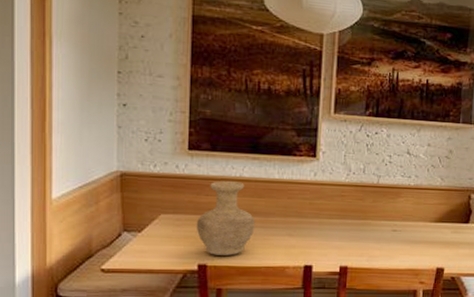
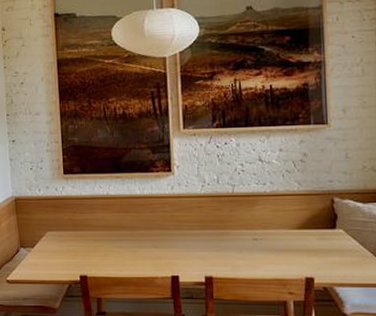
vase: present [196,181,256,256] -> none [75,199,124,267]

